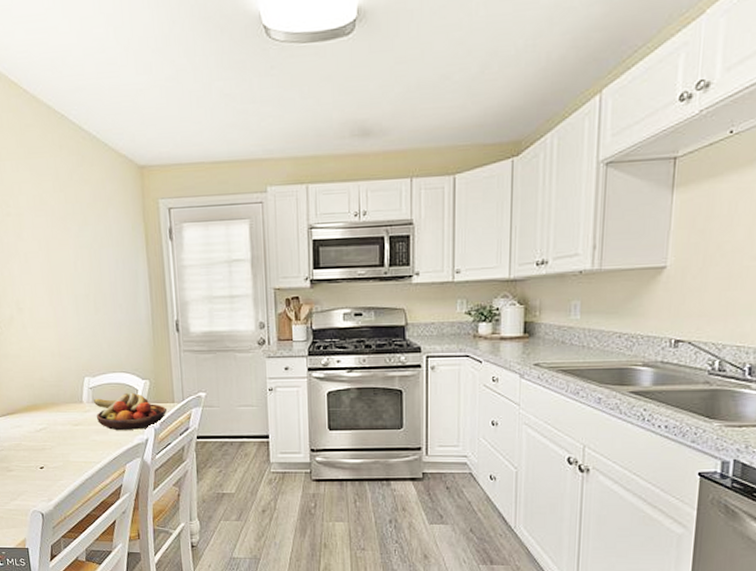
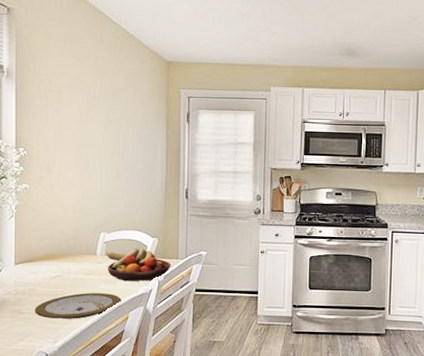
plate: none [23,445,116,475] -> present [35,293,121,319]

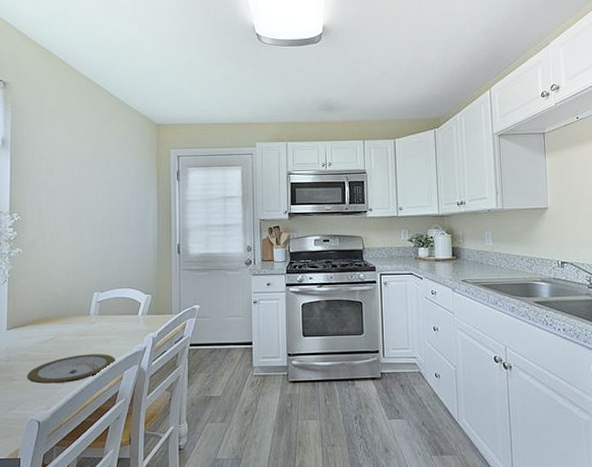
fruit bowl: present [106,248,172,282] -> none [99,305,166,341]

